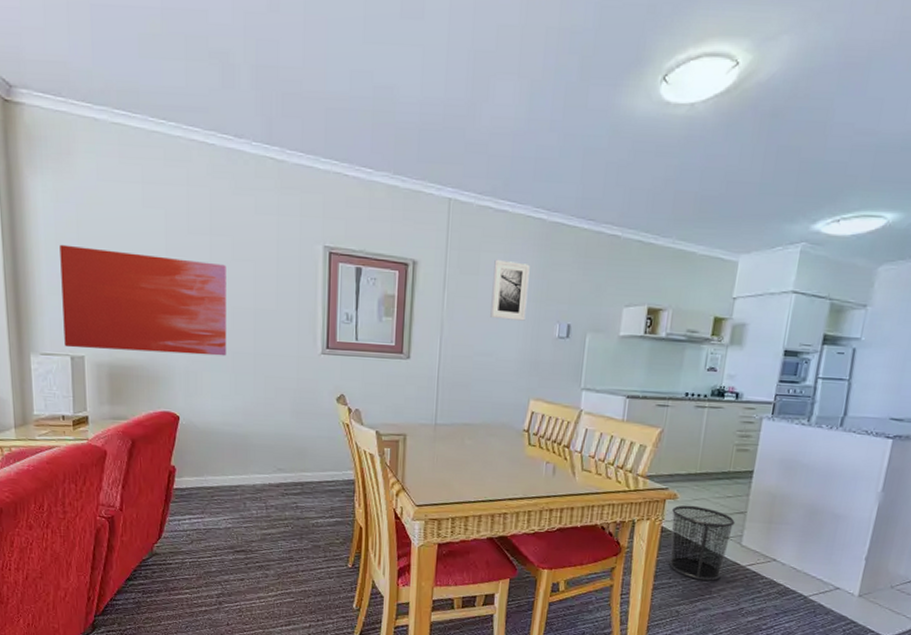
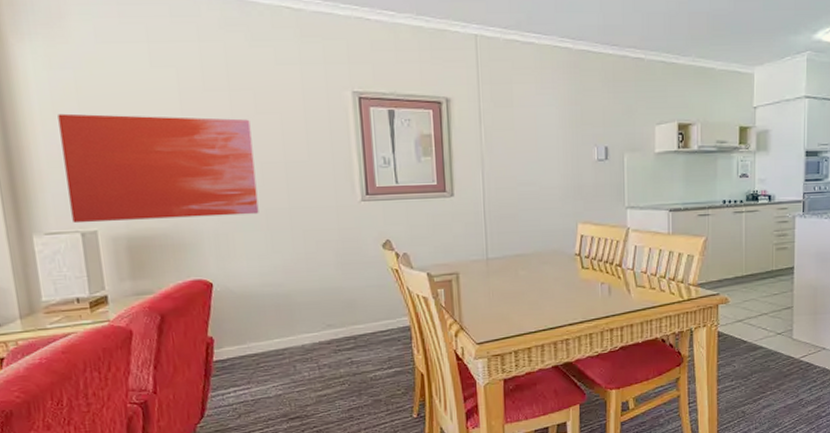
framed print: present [490,259,530,321] -> none [527,90,564,148]
waste bin: present [669,505,735,581] -> none [726,307,784,378]

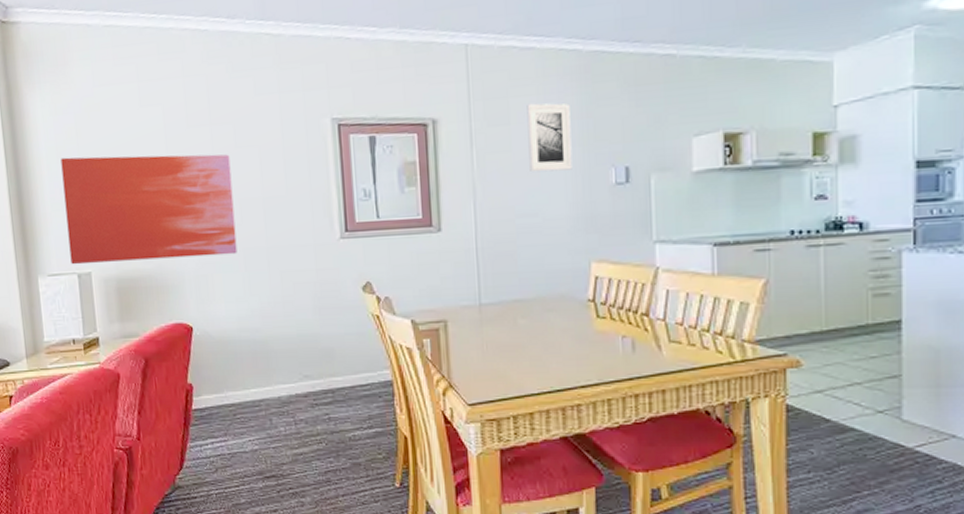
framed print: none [527,90,564,148] -> present [527,103,573,172]

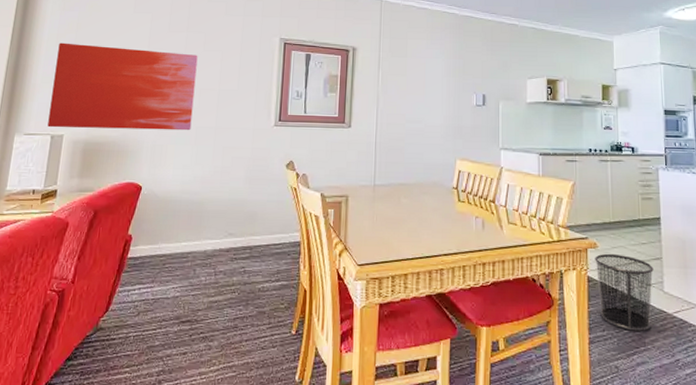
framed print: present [527,103,573,172] -> none [418,44,448,93]
waste bin: none [797,373,887,471] -> present [595,253,654,331]

